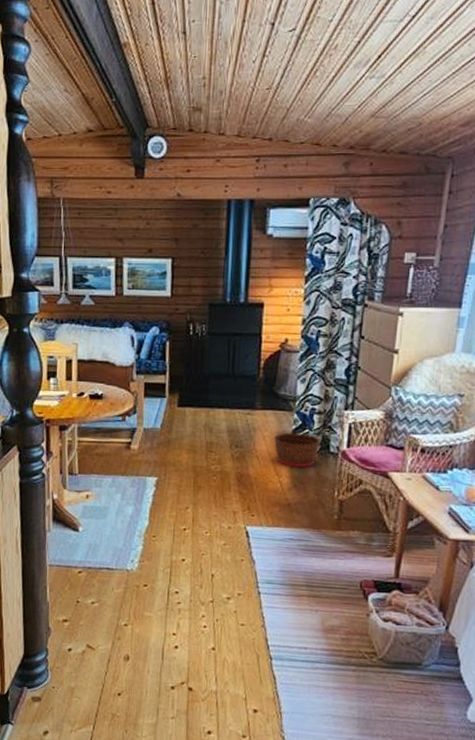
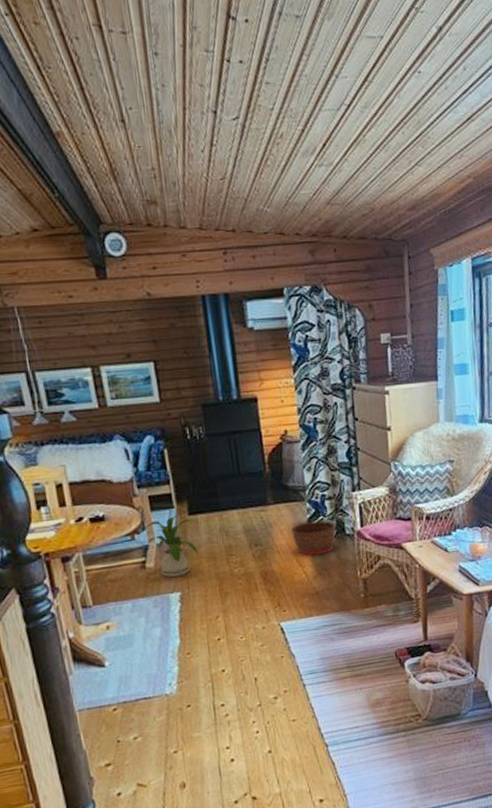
house plant: none [134,405,186,463] -> present [143,516,199,578]

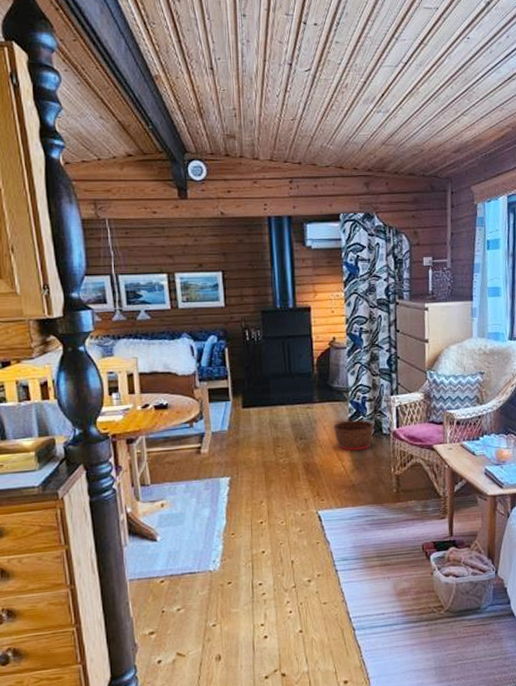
house plant: present [143,516,199,578] -> none [201,408,251,464]

